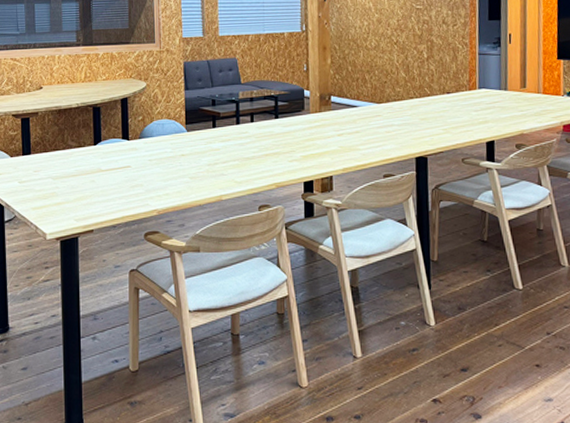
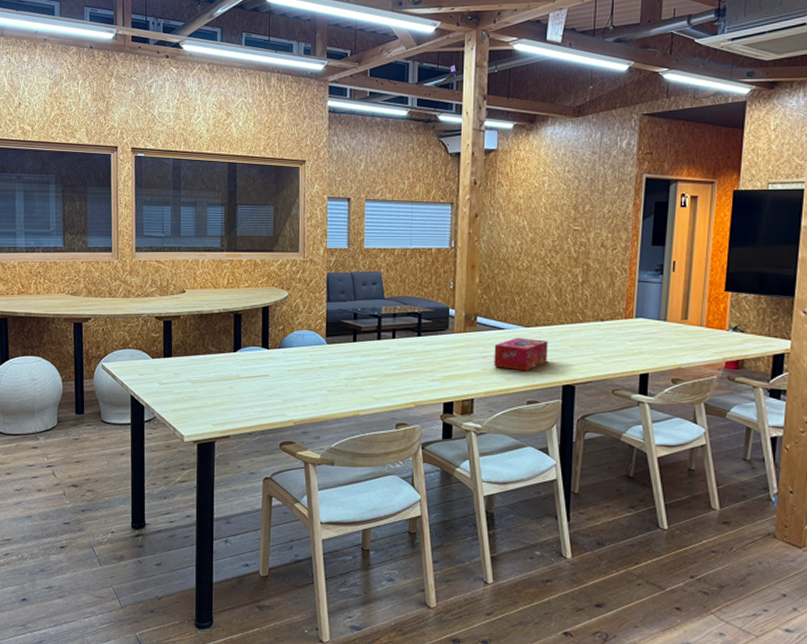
tissue box: none [349,114,400,146] -> present [494,337,548,371]

